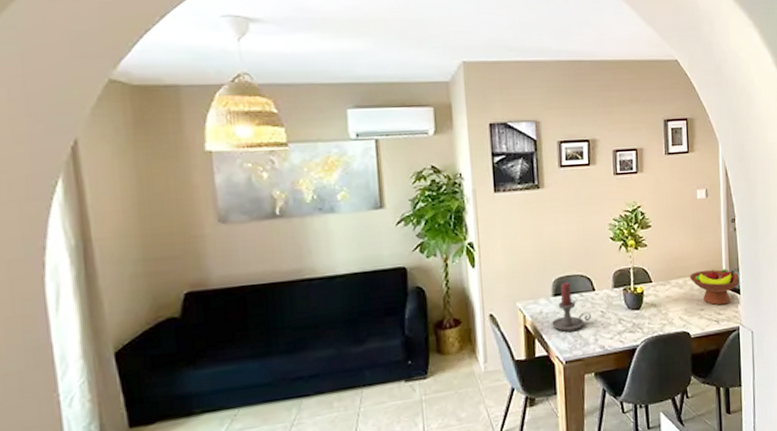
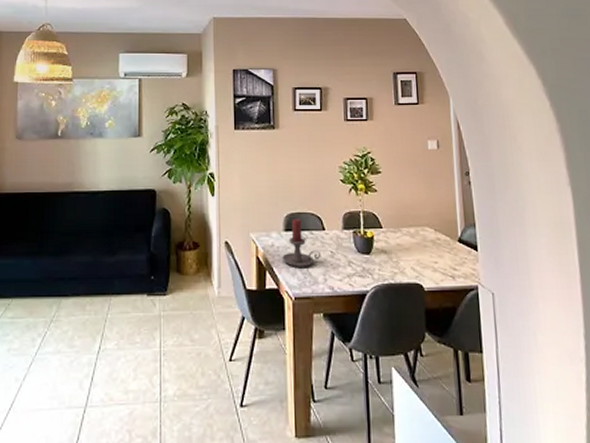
fruit bowl: present [689,269,740,306] -> none [421,221,477,260]

